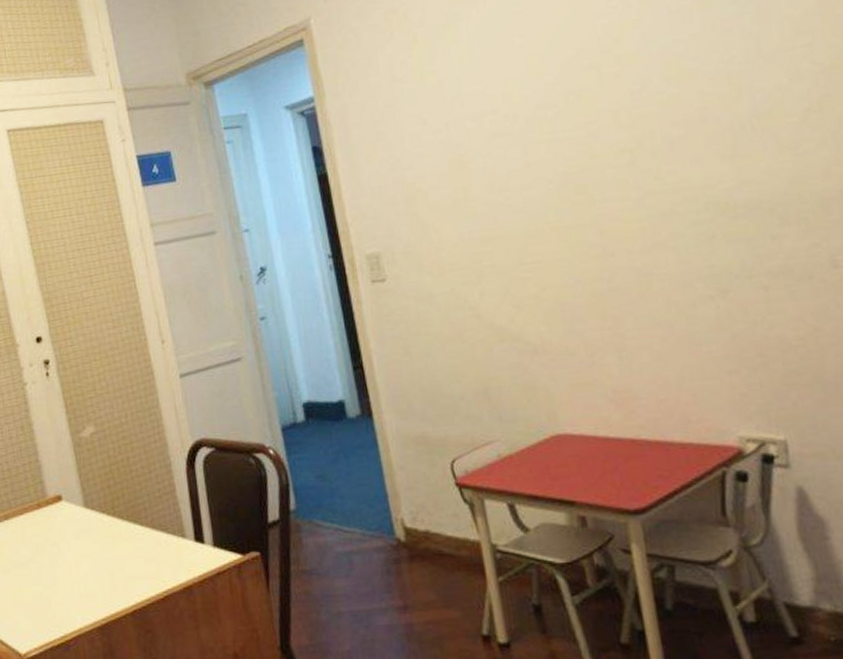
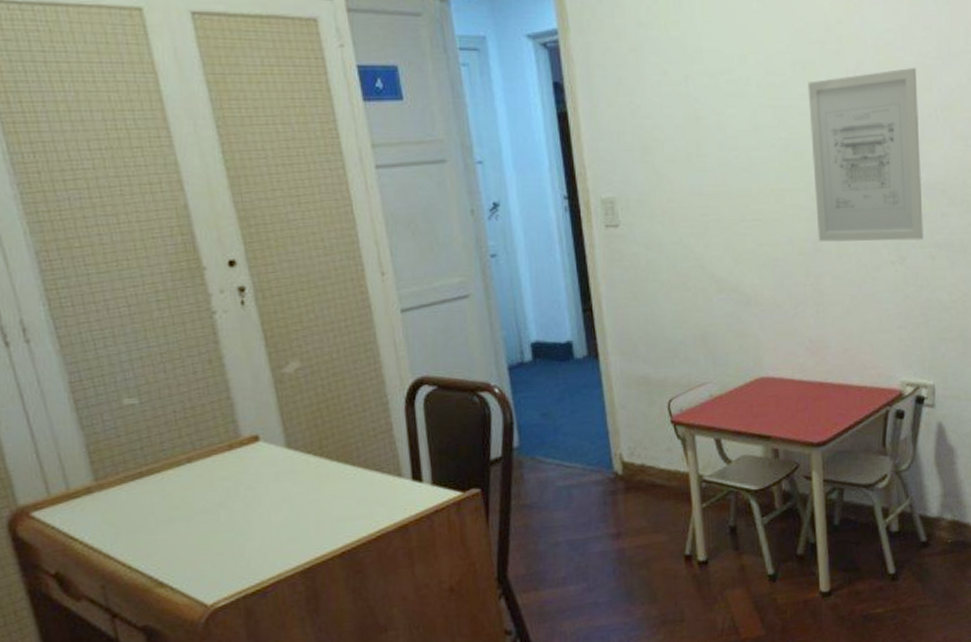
wall art: none [585,76,751,280] -> present [808,67,924,243]

